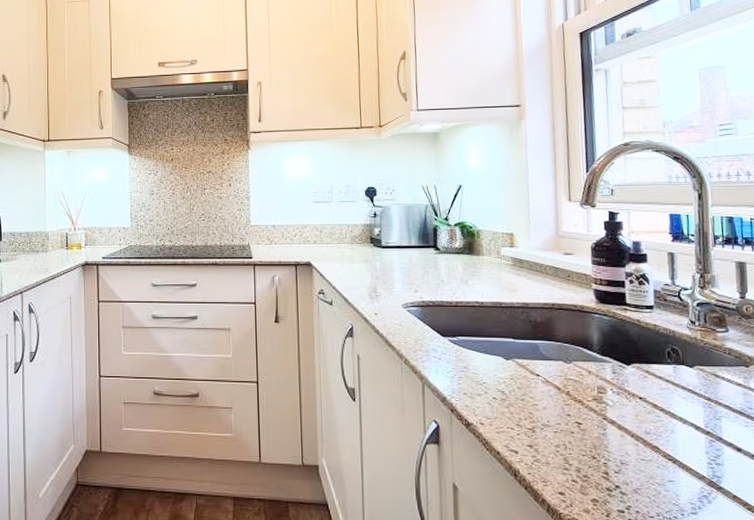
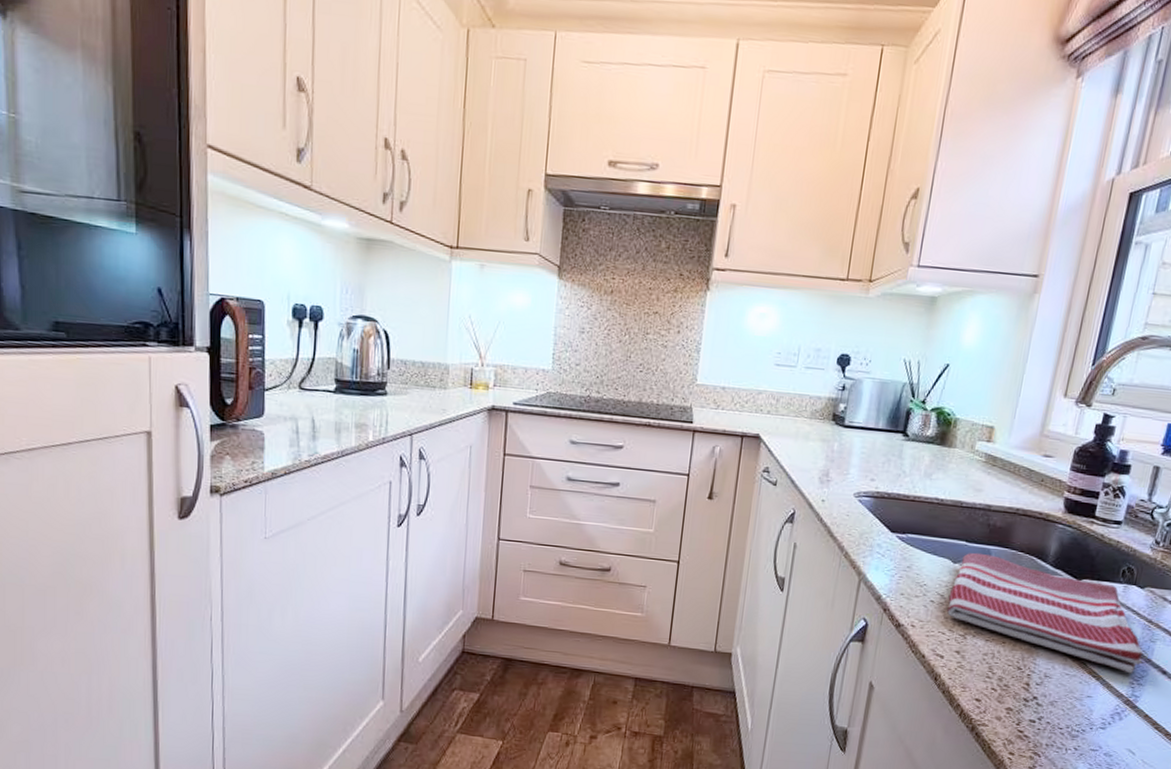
dish towel: none [509,348,714,454] -> present [947,552,1143,674]

